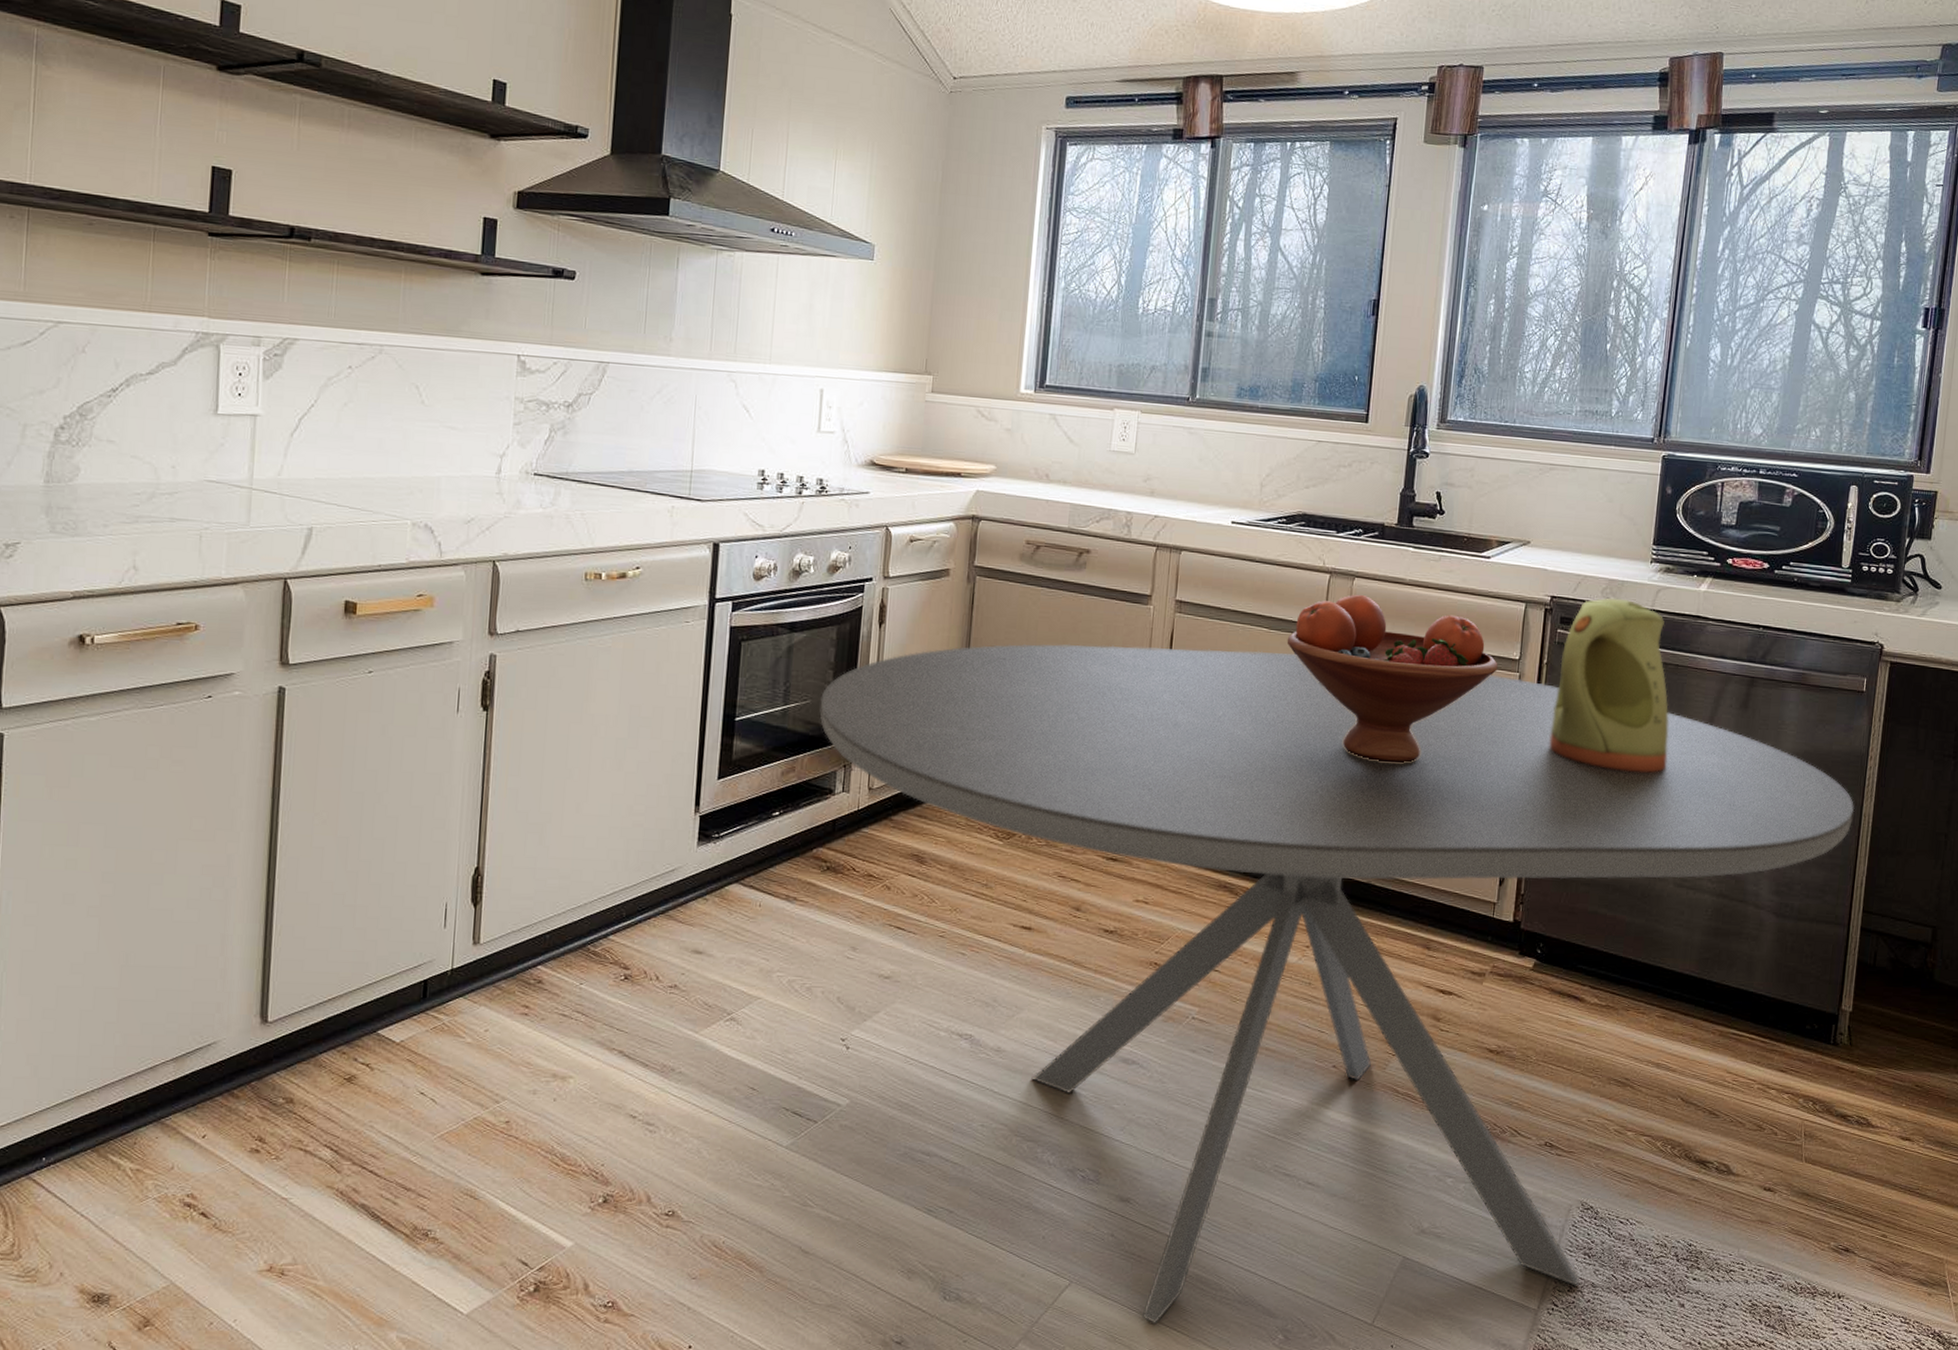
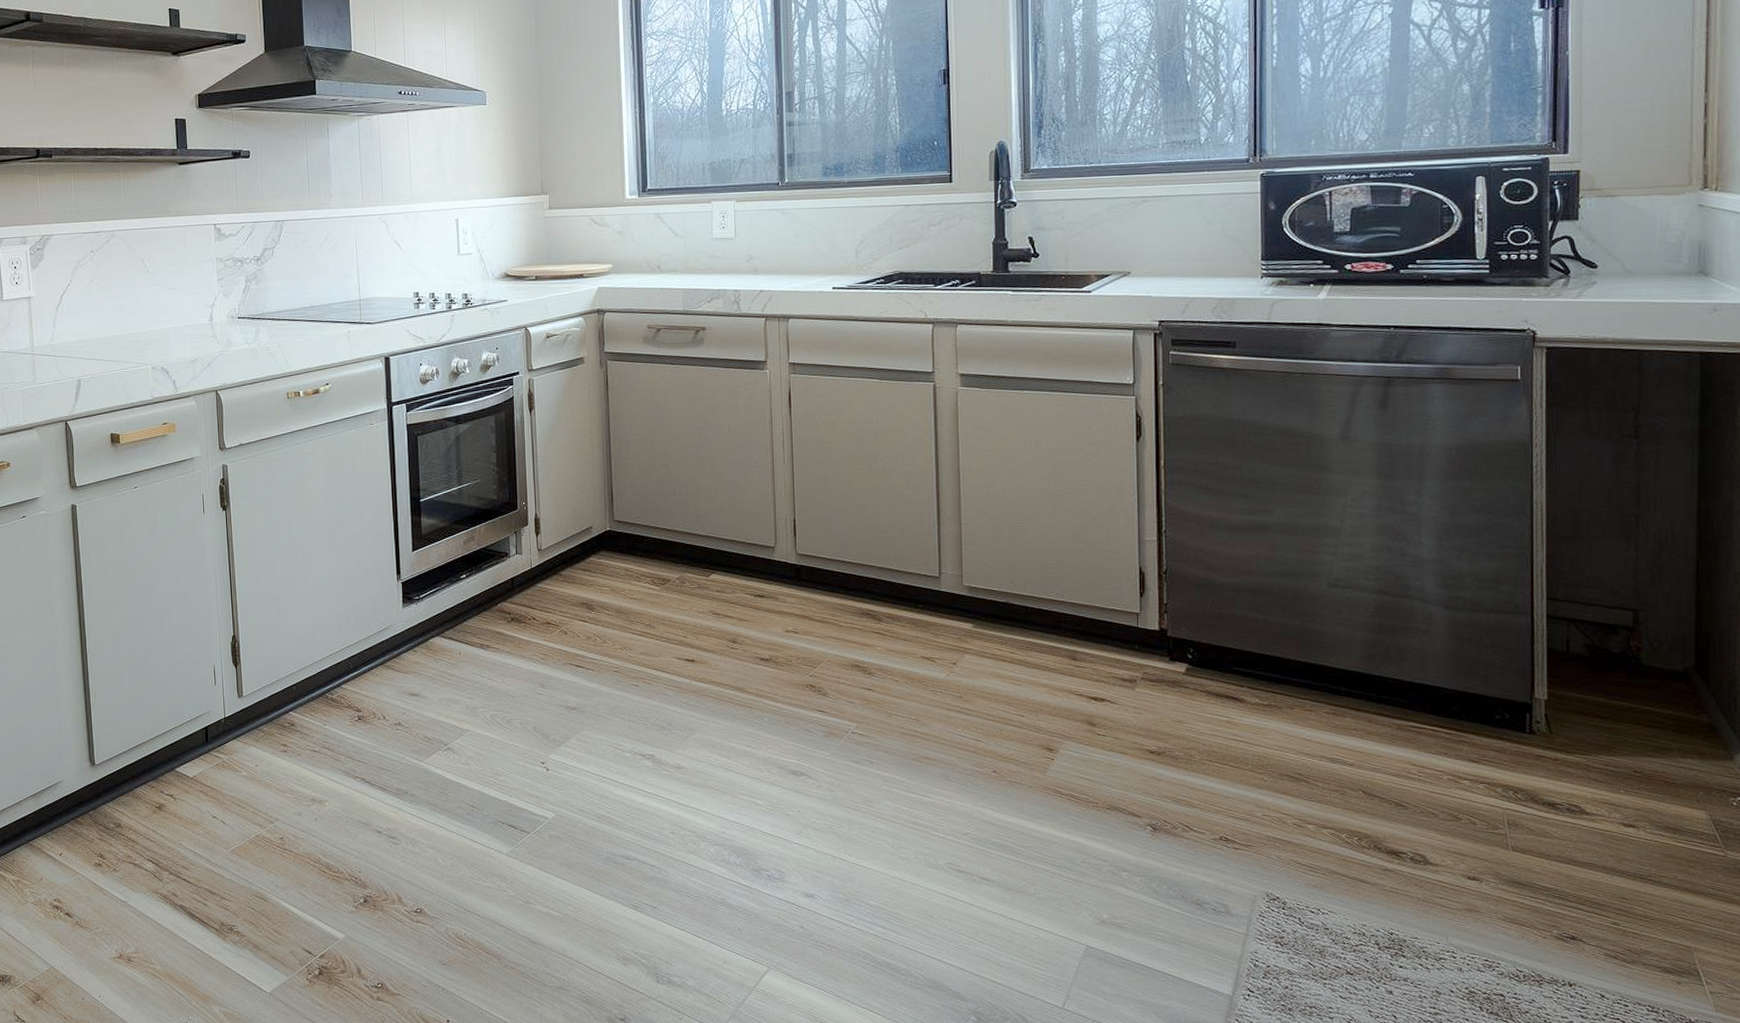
dining table: present [819,644,1855,1323] -> none [488,399,1524,1005]
fruit bowl: present [1286,594,1498,763] -> none [898,339,1112,490]
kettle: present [1549,597,1669,773] -> none [1175,315,1304,480]

